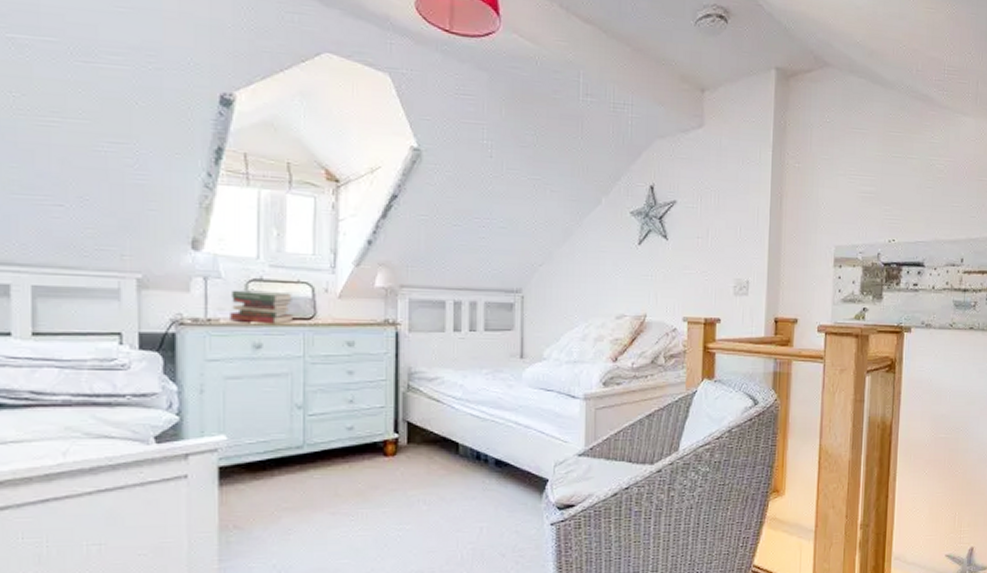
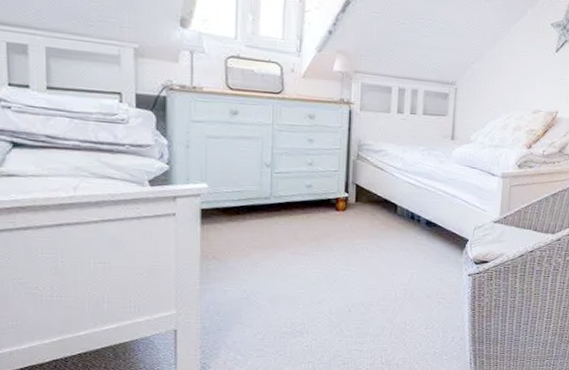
books: present [230,288,294,324] -> none [212,64,265,96]

